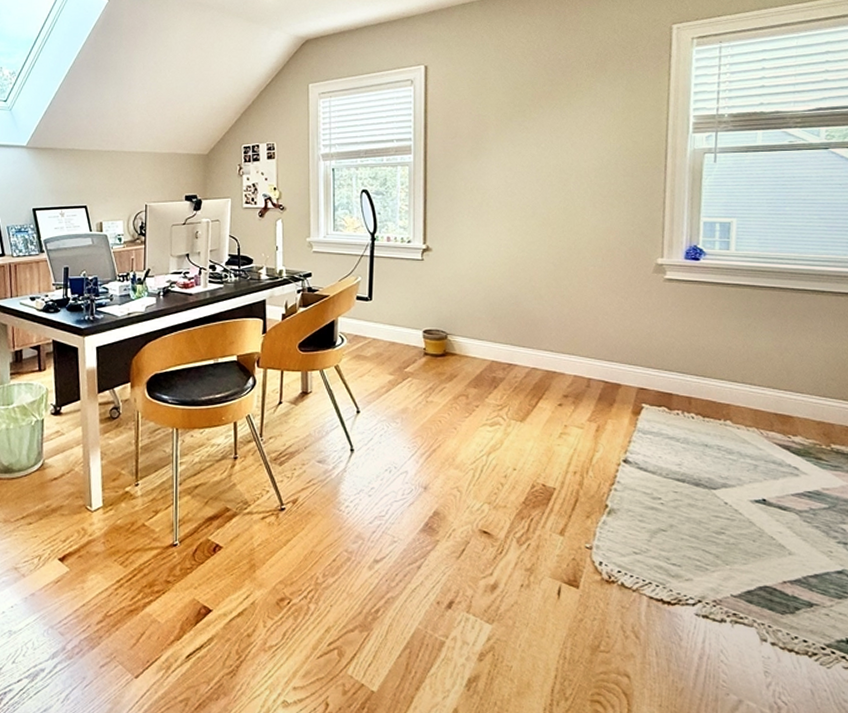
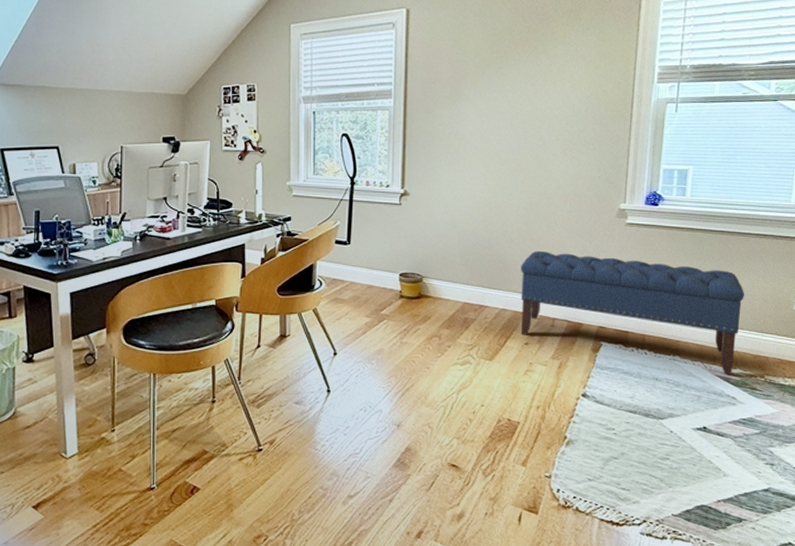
bench: none [551,307,802,443] -> present [520,250,744,375]

